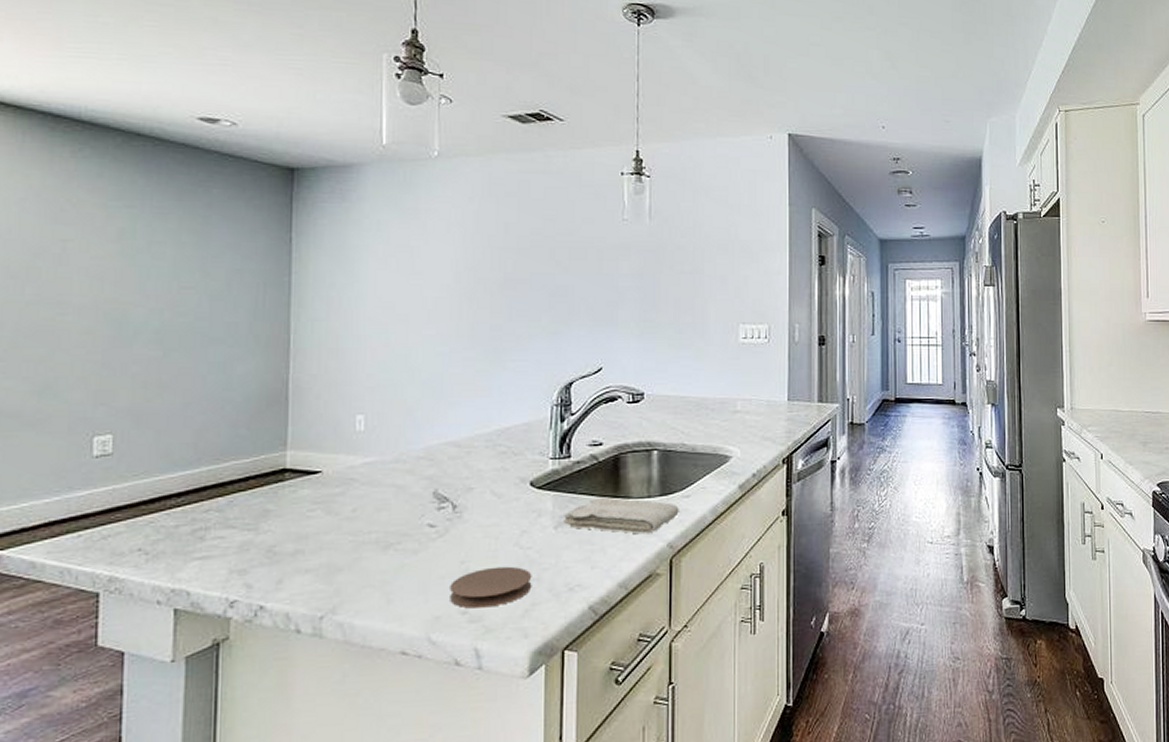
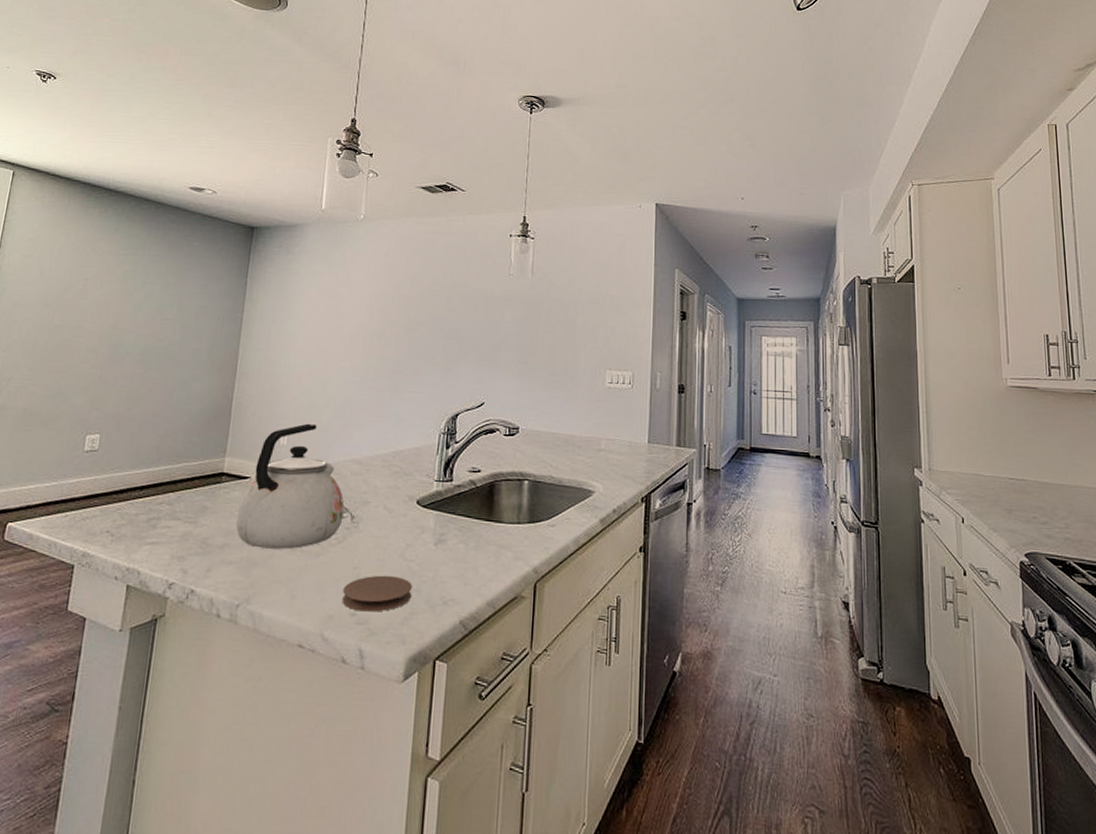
kettle: none [309,404,443,551] -> present [236,423,344,550]
washcloth: present [562,497,679,535] -> none [442,519,545,558]

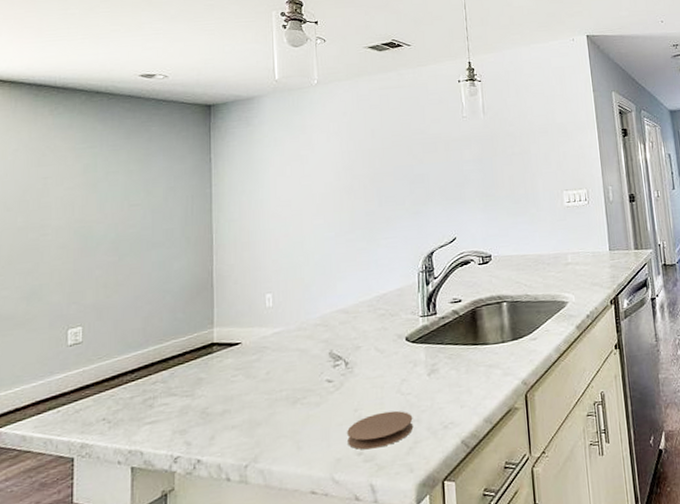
kettle: present [236,423,344,550] -> none [233,282,338,409]

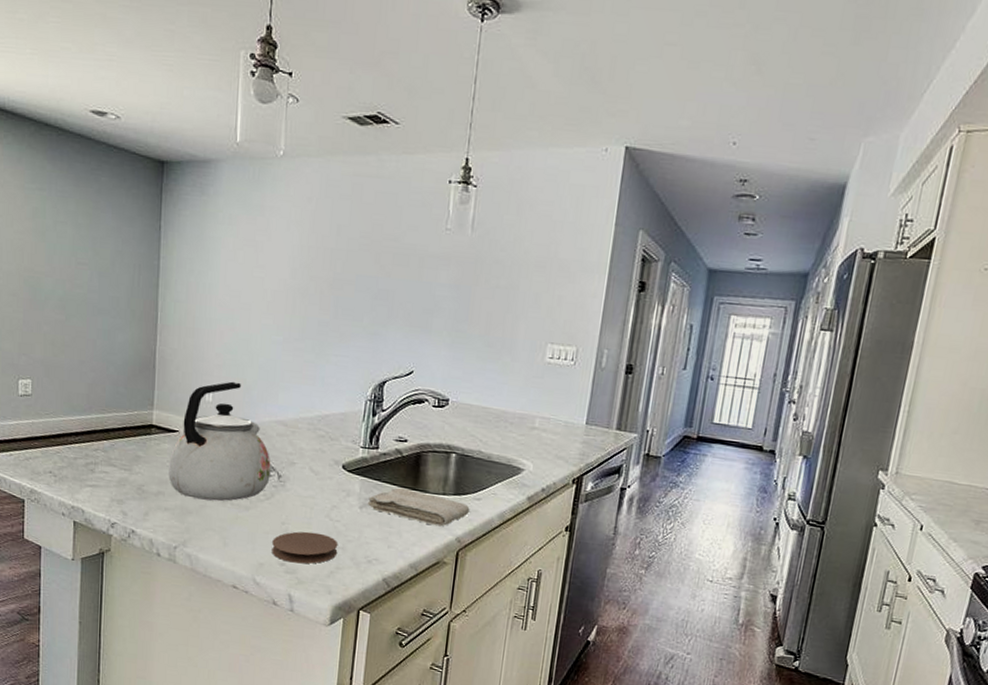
kettle: none [233,282,338,409] -> present [168,381,271,502]
washcloth: none [434,345,529,375] -> present [367,487,470,527]

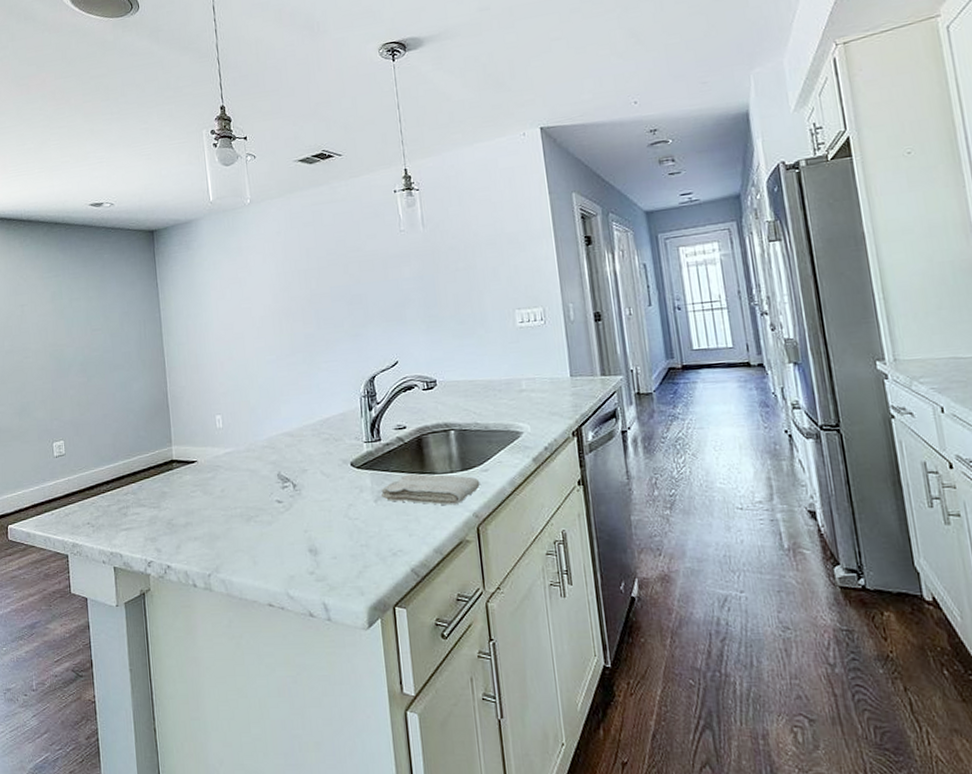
kettle: present [168,381,271,502] -> none [192,404,286,523]
coaster: present [272,531,338,564] -> none [298,534,362,570]

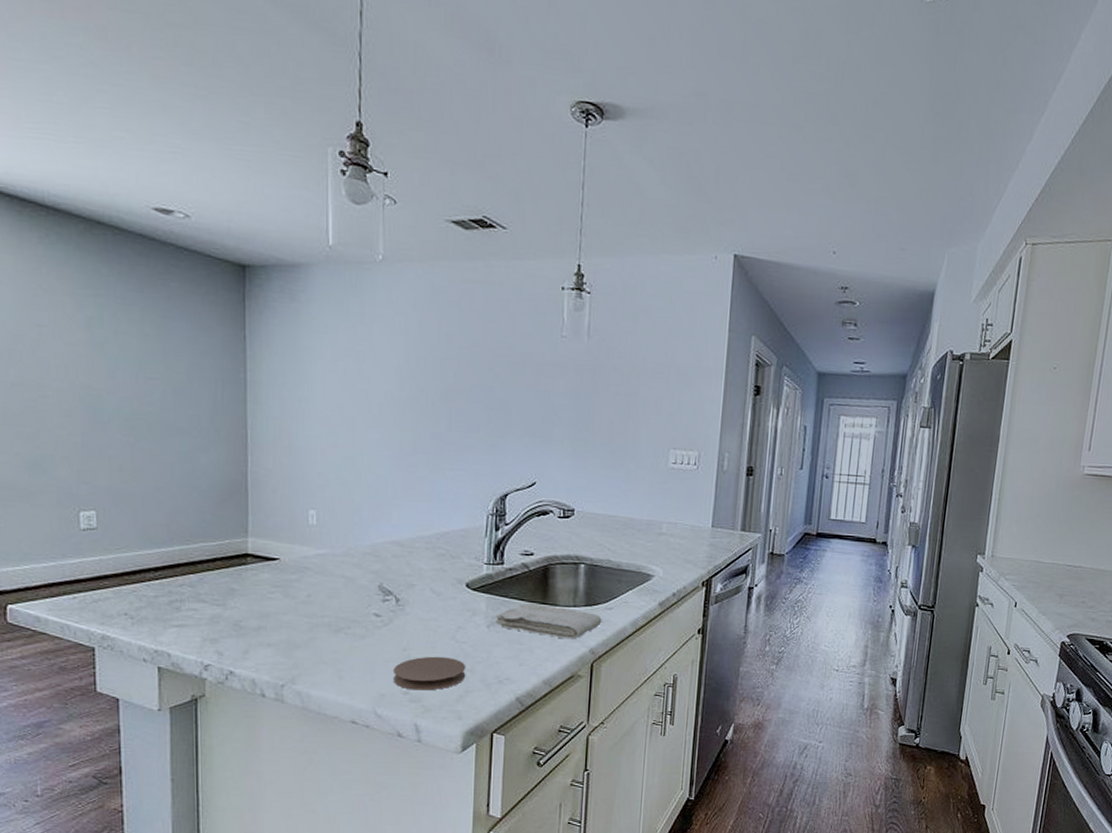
coaster: none [298,534,362,570] -> present [393,656,466,691]

